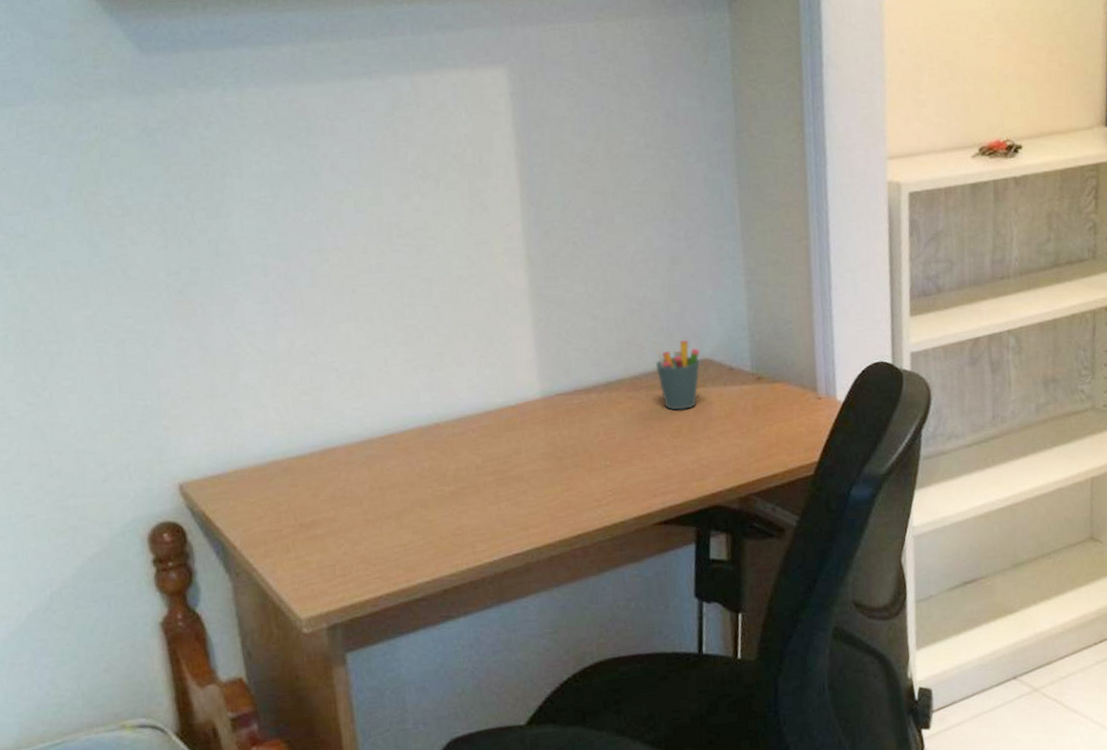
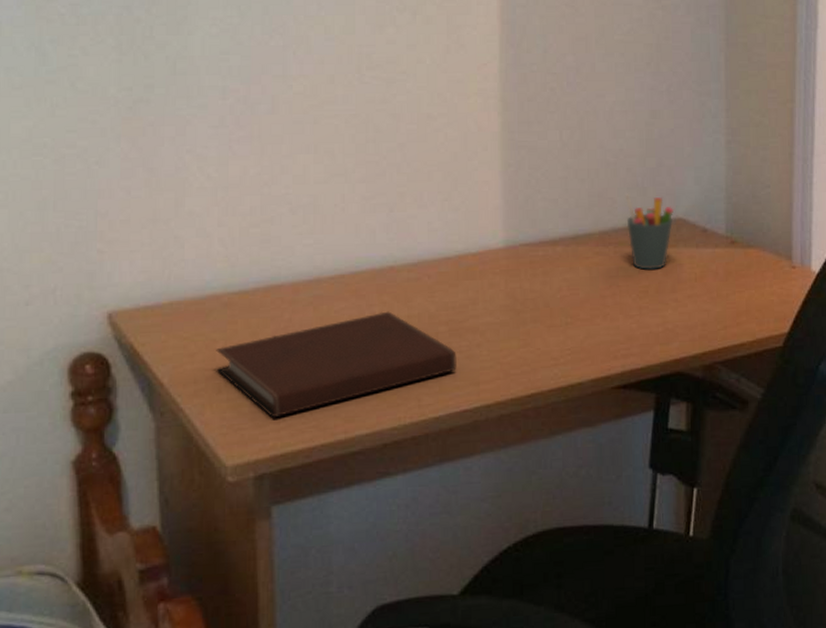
notebook: none [281,466,506,572] -> present [216,311,457,418]

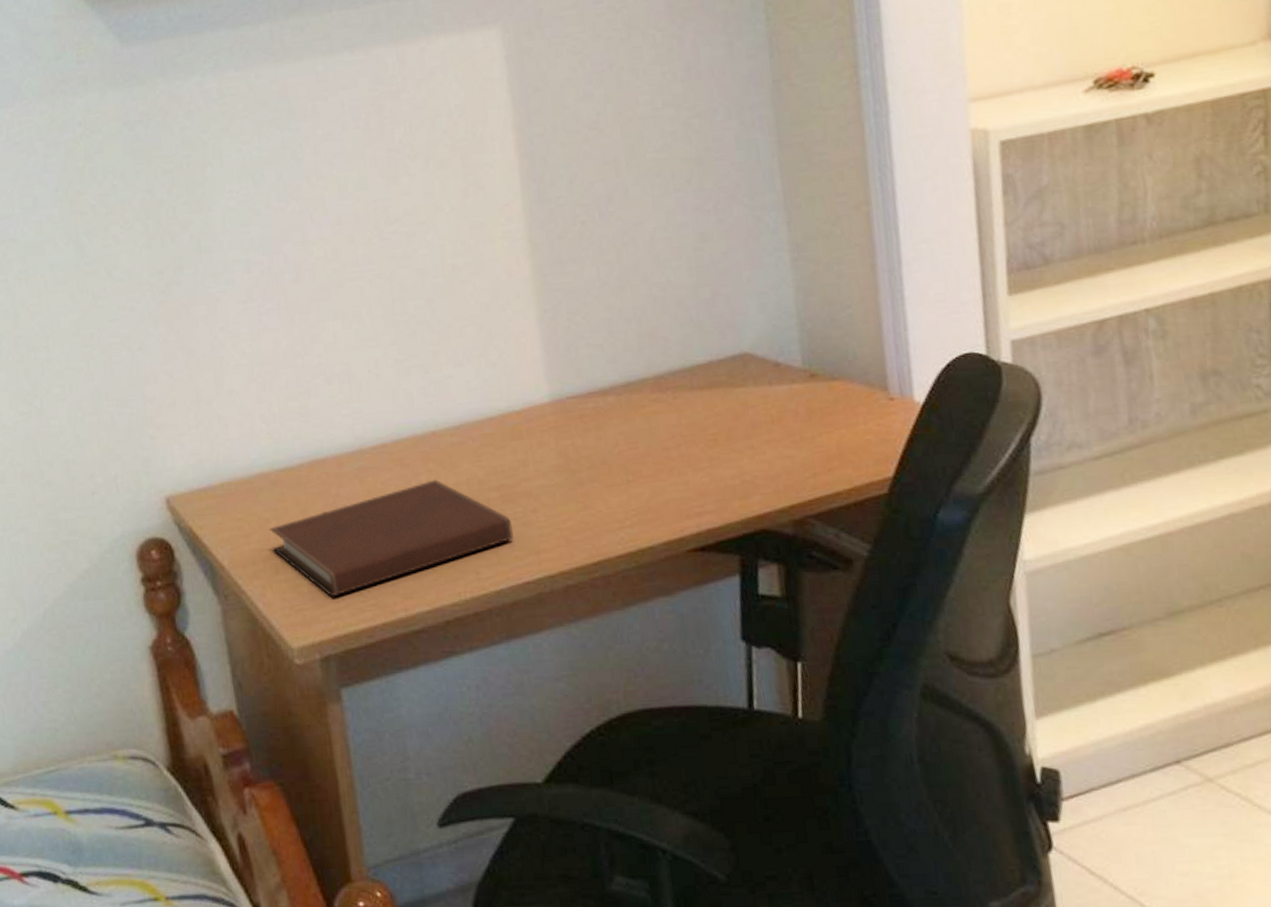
pen holder: present [625,193,675,270] -> none [678,330,739,416]

